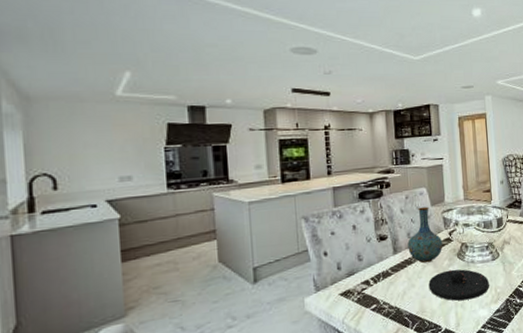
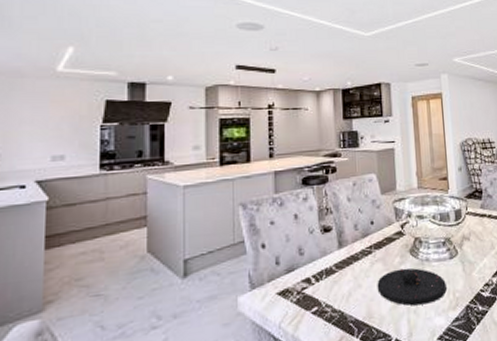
vase: present [407,206,443,263] -> none [354,195,394,260]

